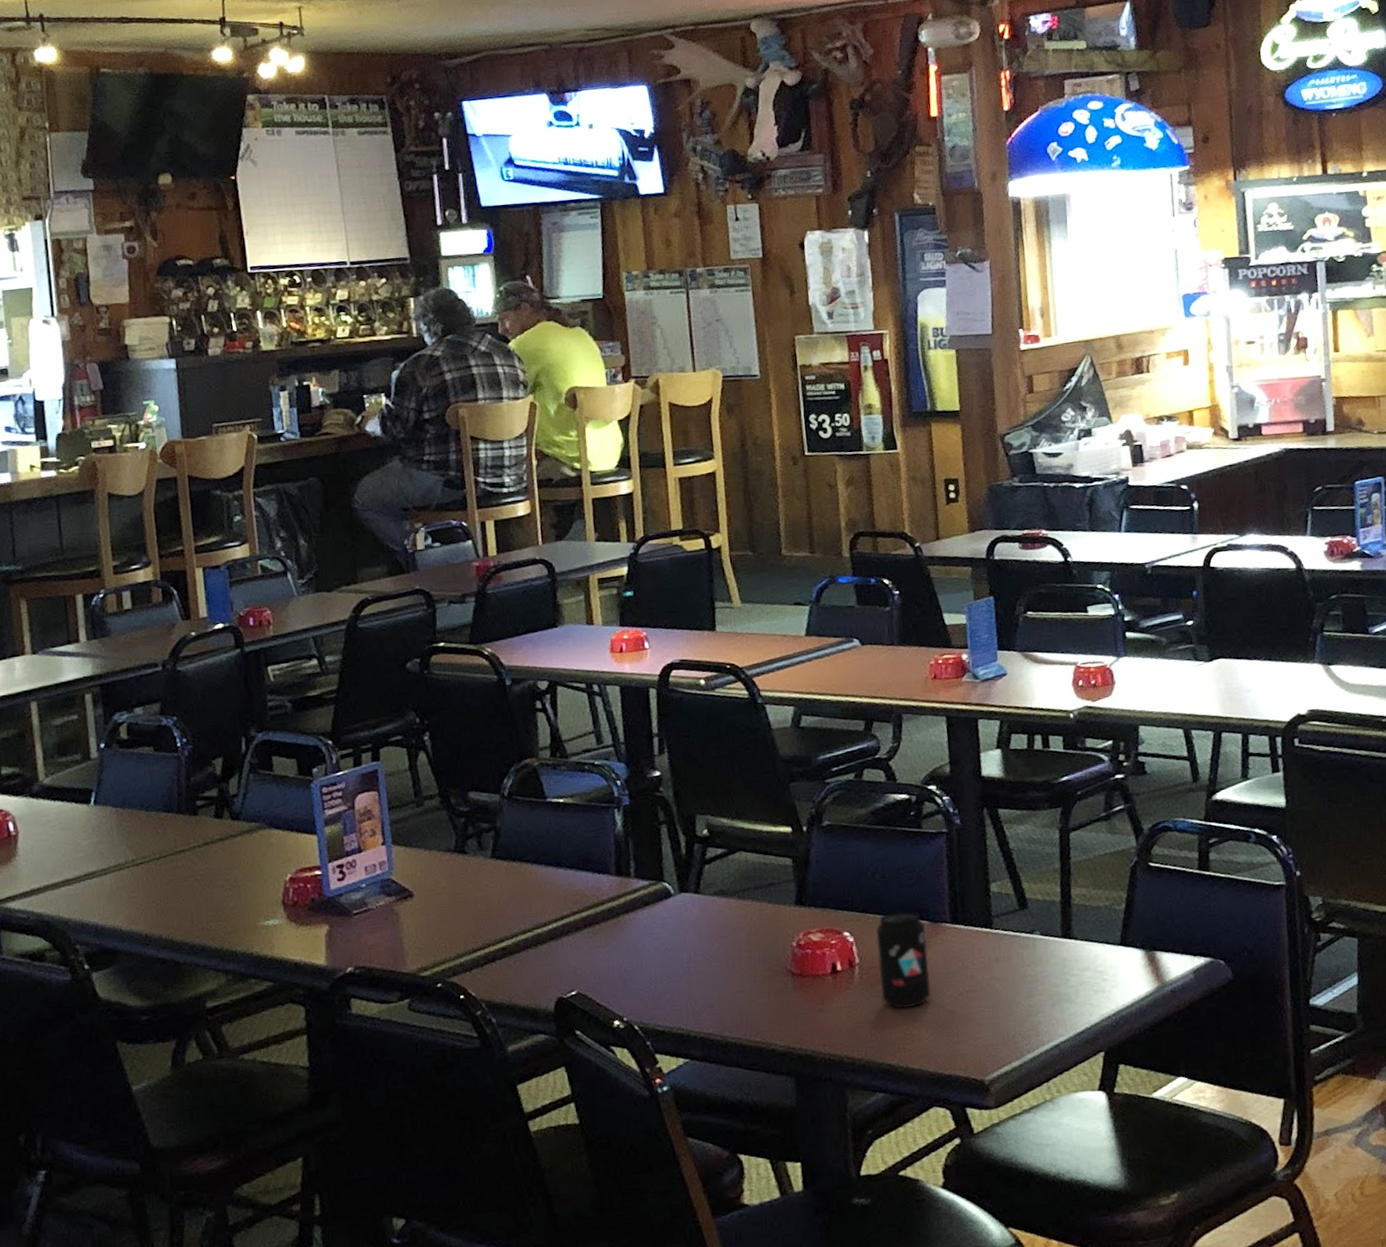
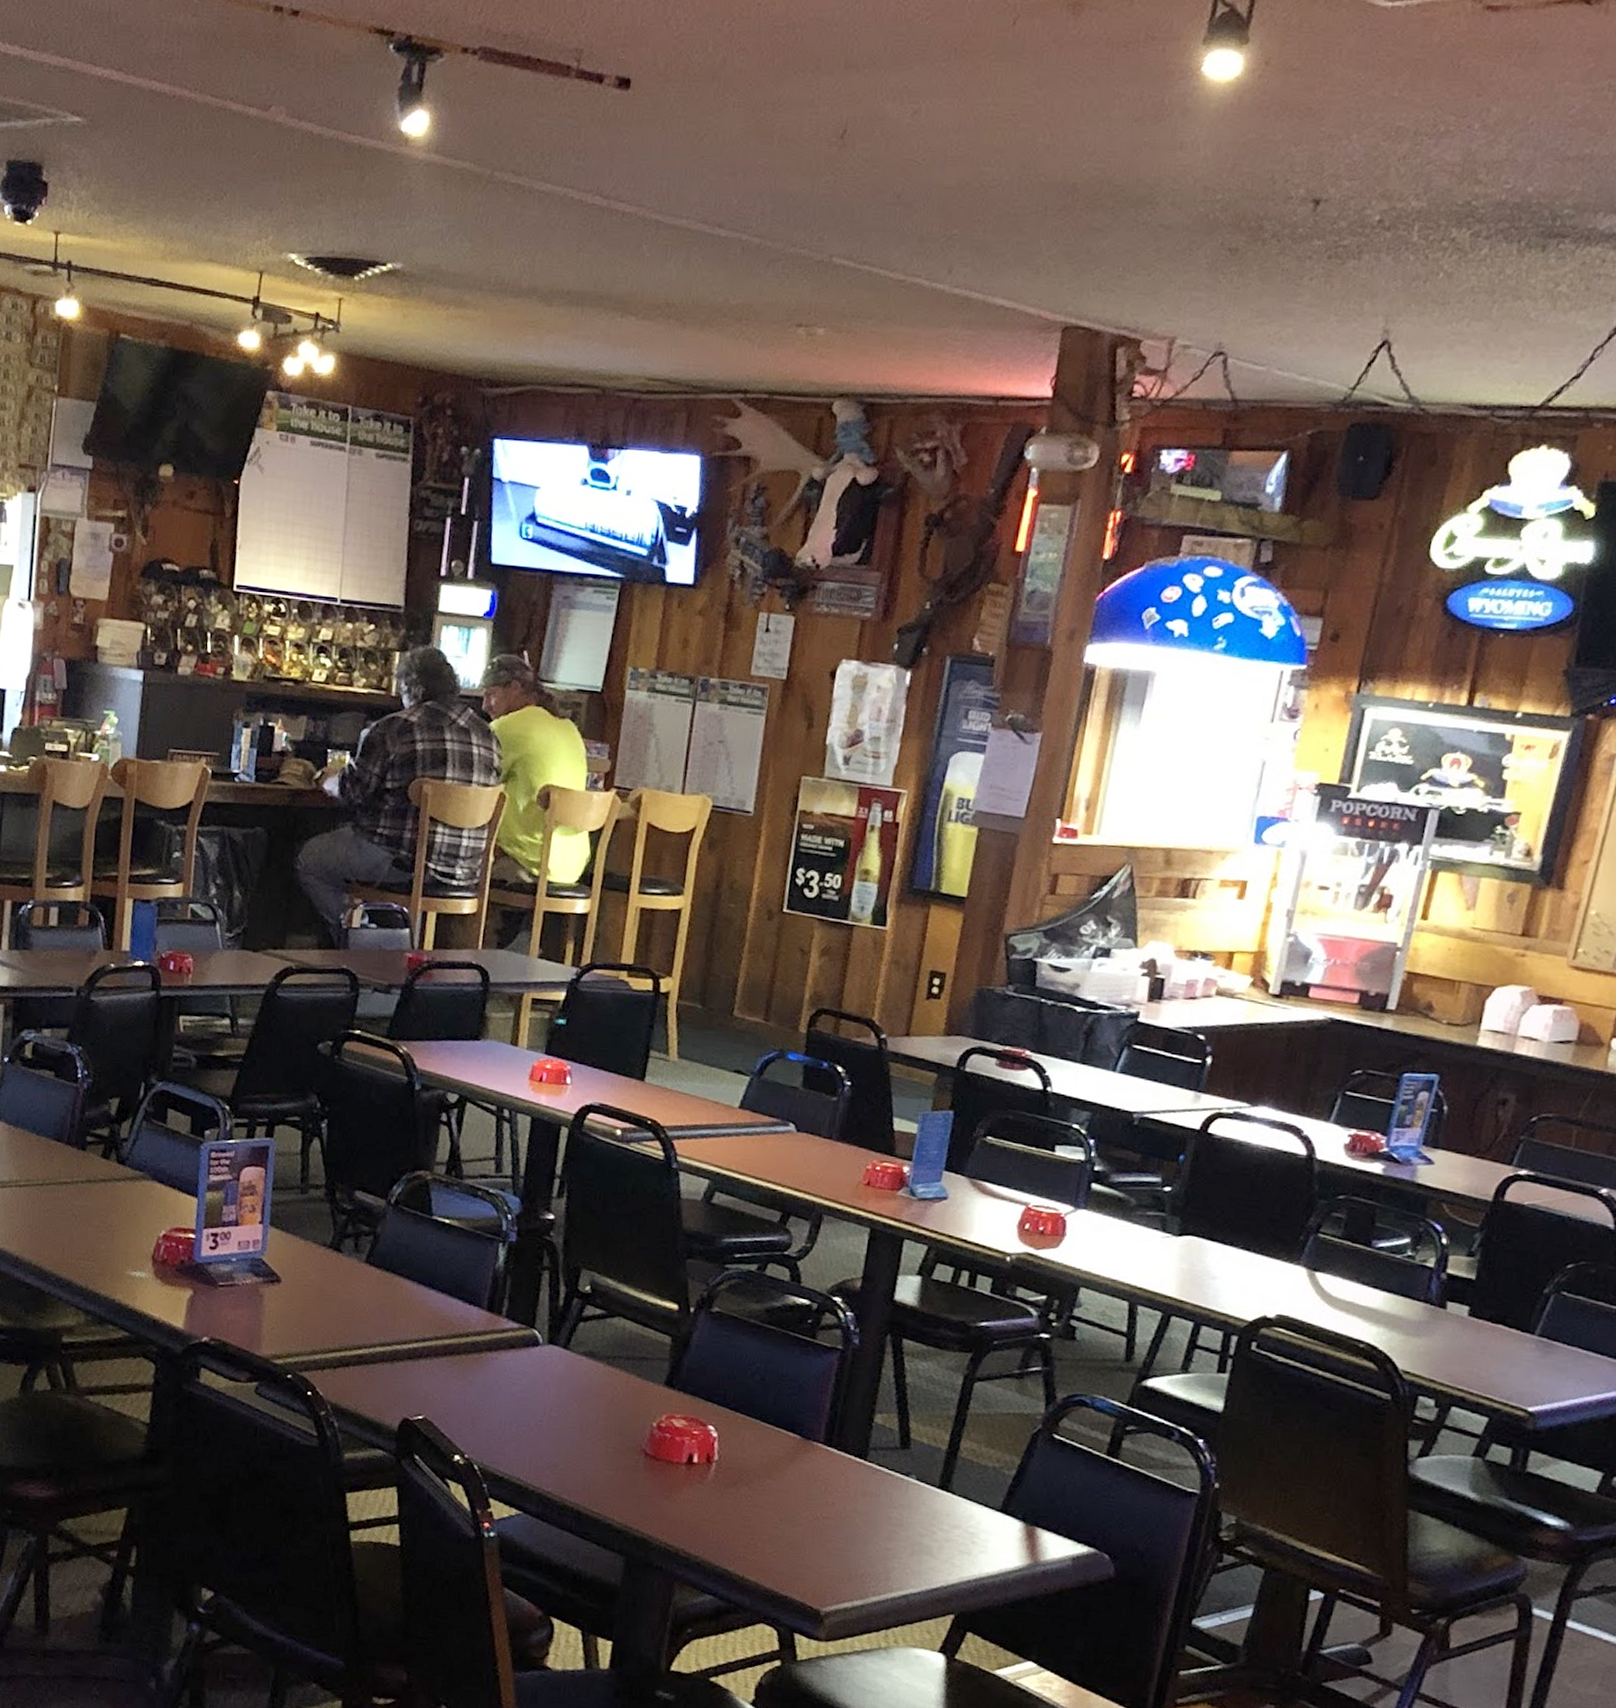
beverage can: present [876,910,931,1009] -> none [733,1417,795,1520]

